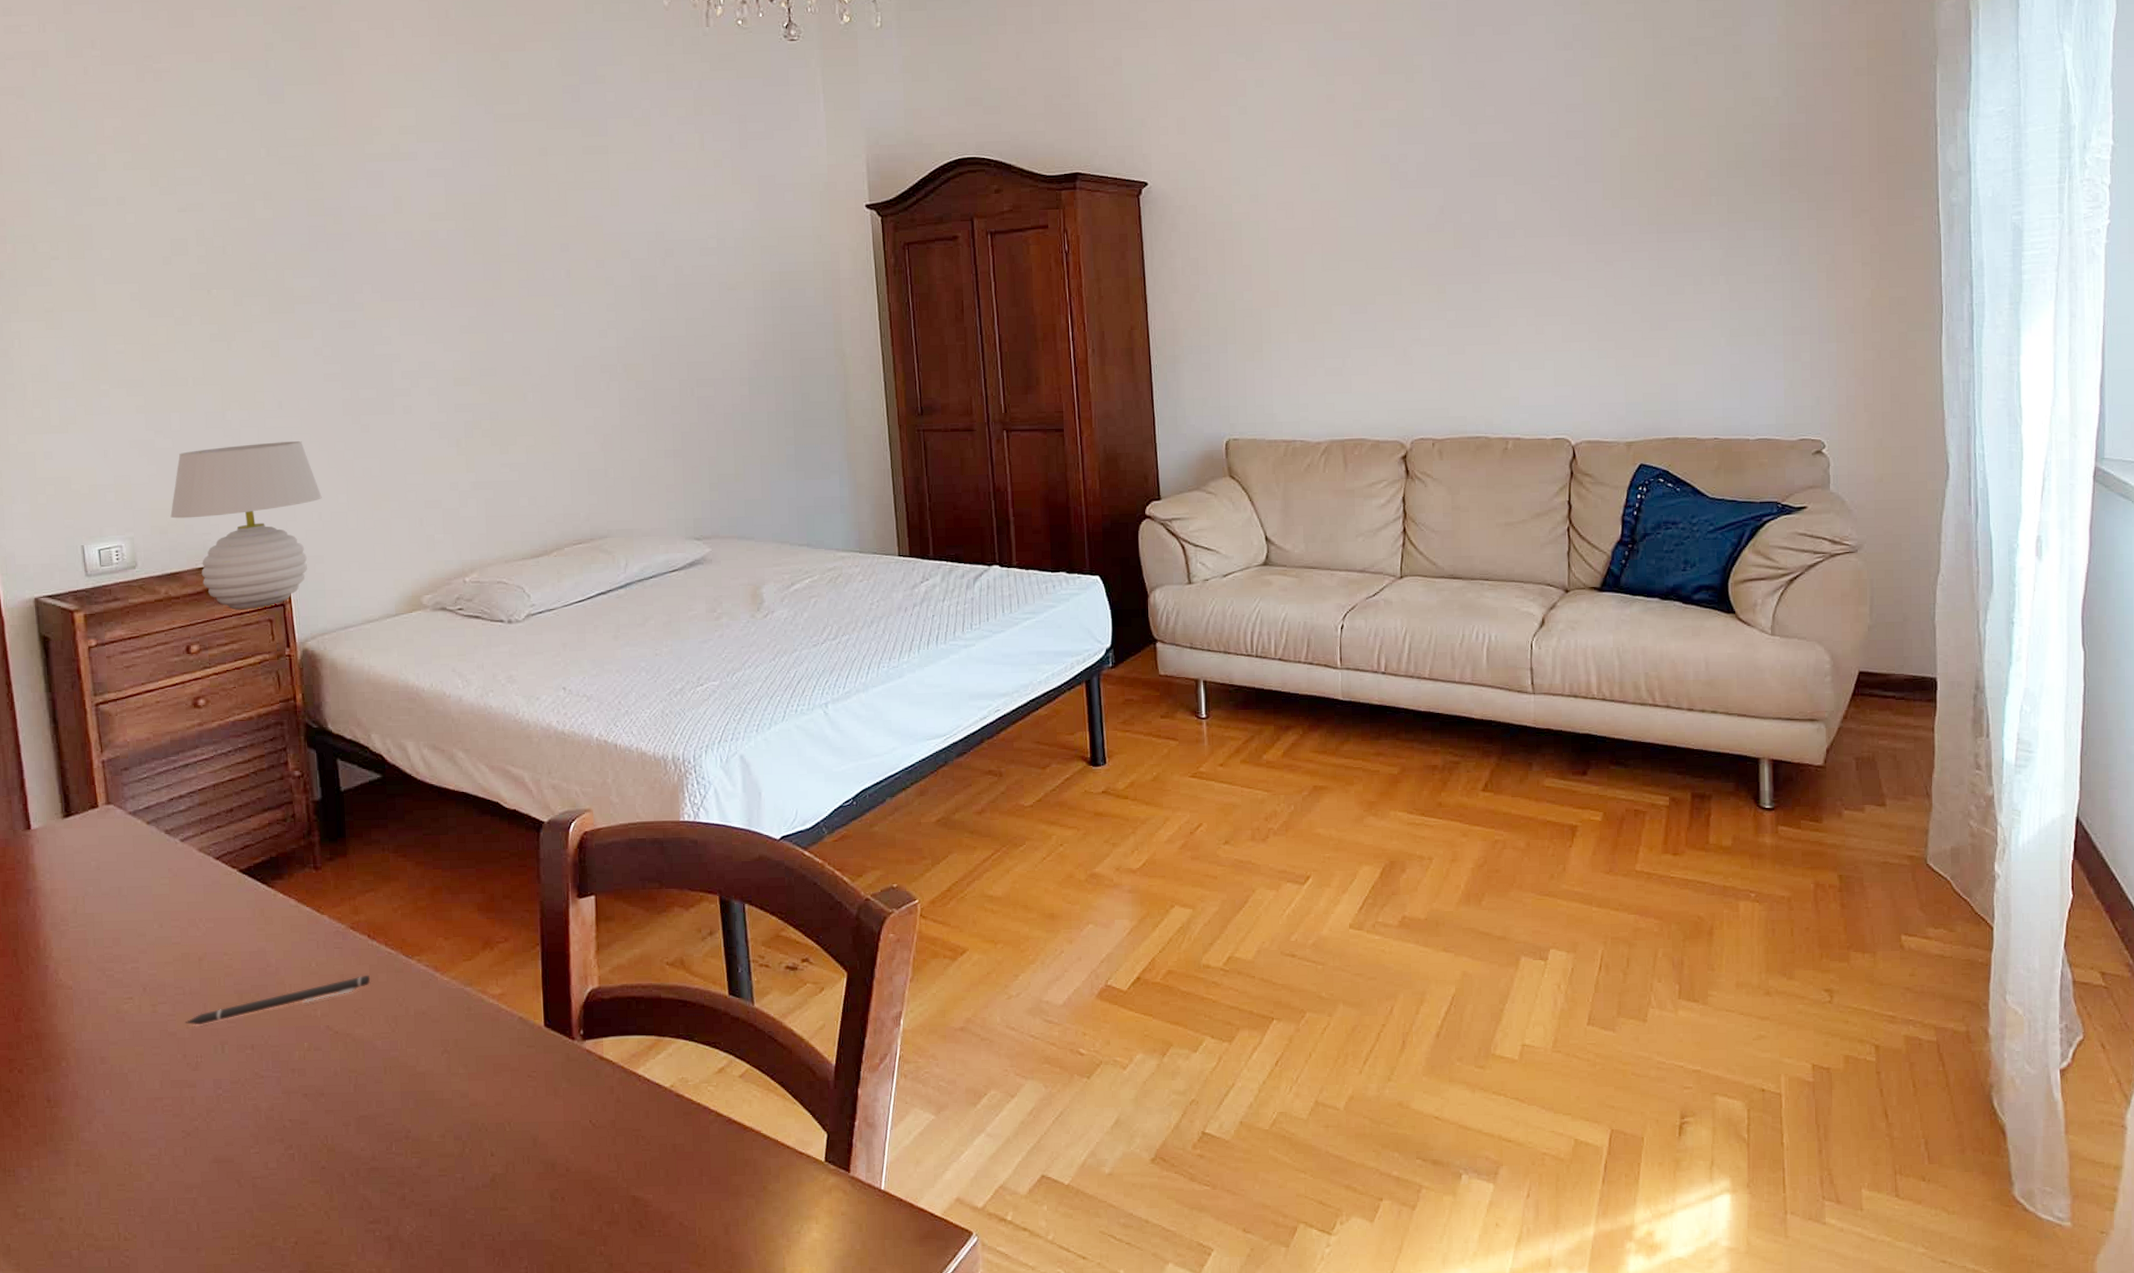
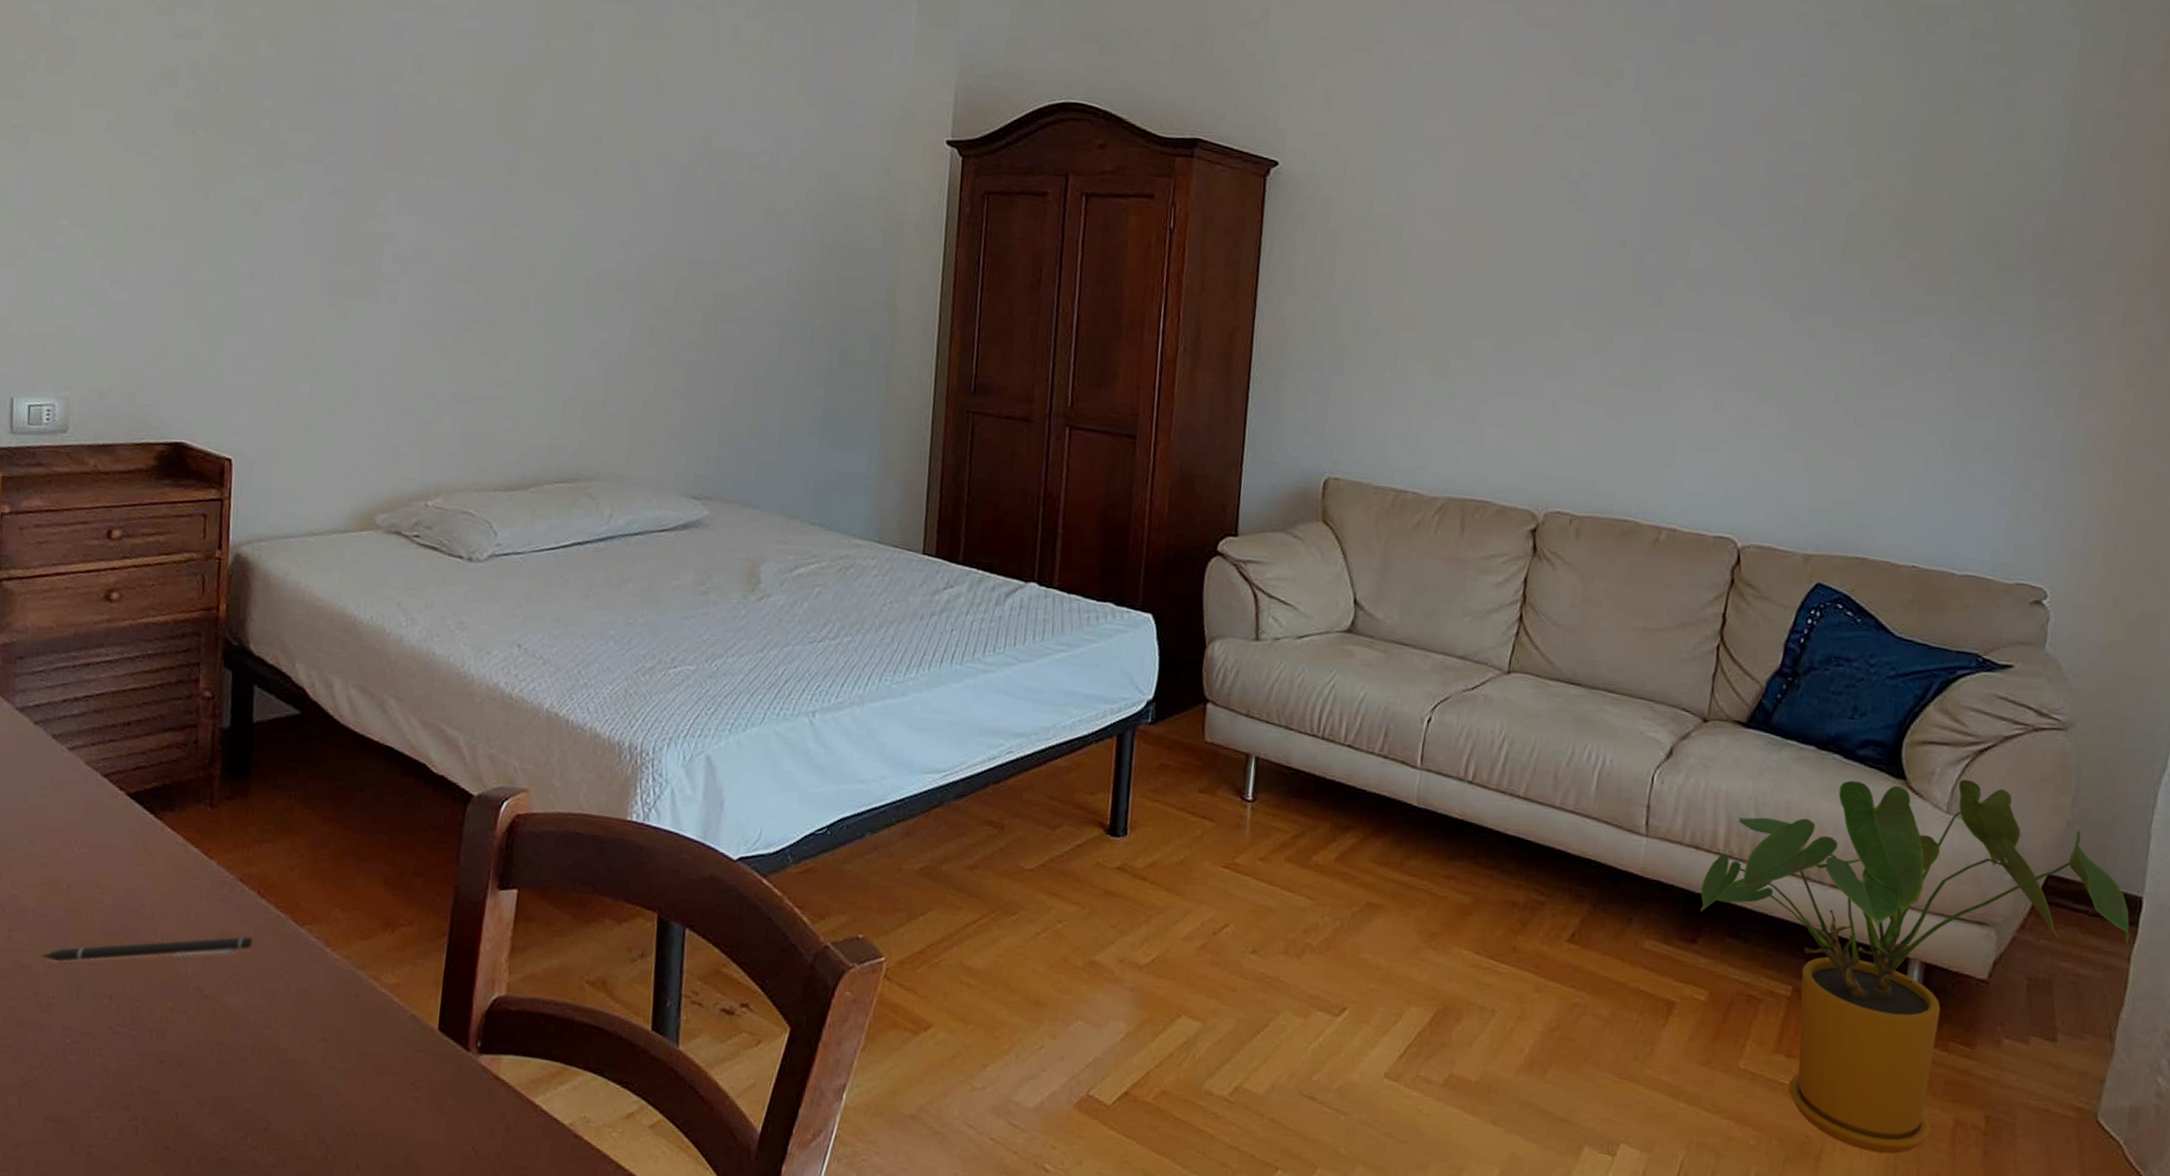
table lamp: present [170,441,322,610] -> none [113,309,283,499]
house plant: none [1584,605,1931,920] -> present [1700,779,2130,1154]

